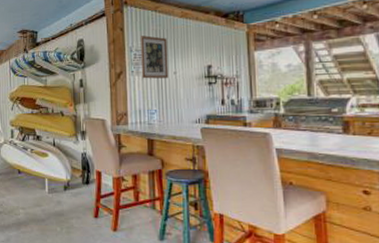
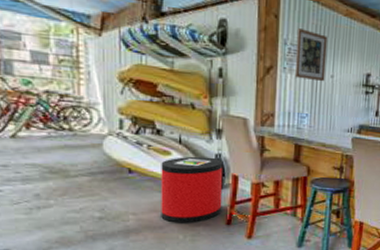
trash can: none [41,156,90,217] -> present [161,156,223,223]

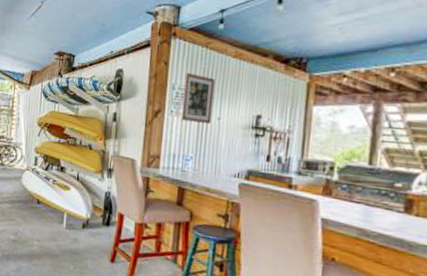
trash can: present [161,156,223,223] -> none [58,192,112,256]

